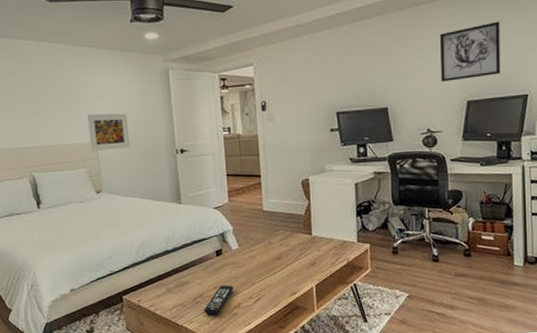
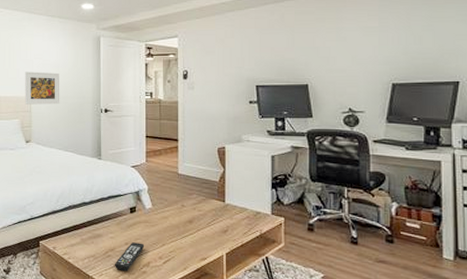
wall art: present [440,21,501,82] -> none [365,8,429,63]

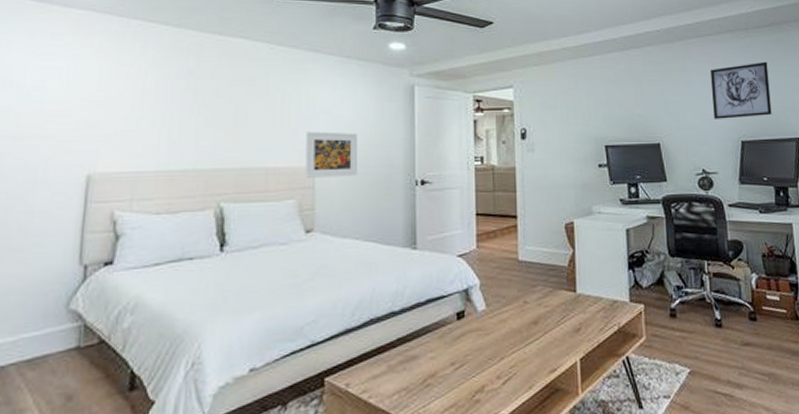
remote control: present [114,242,145,272] -> none [435,360,477,405]
wall art: none [365,8,429,63] -> present [711,61,772,119]

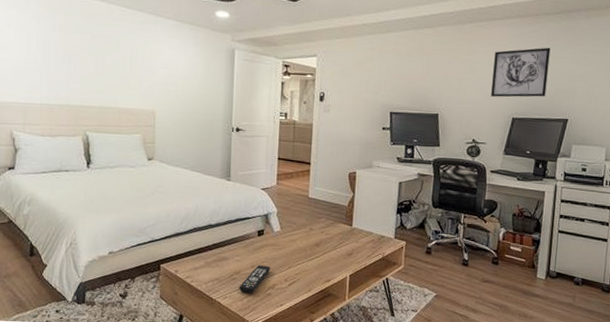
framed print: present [305,131,358,178] -> none [148,82,188,121]
remote control: none [435,360,477,405] -> present [239,265,271,294]

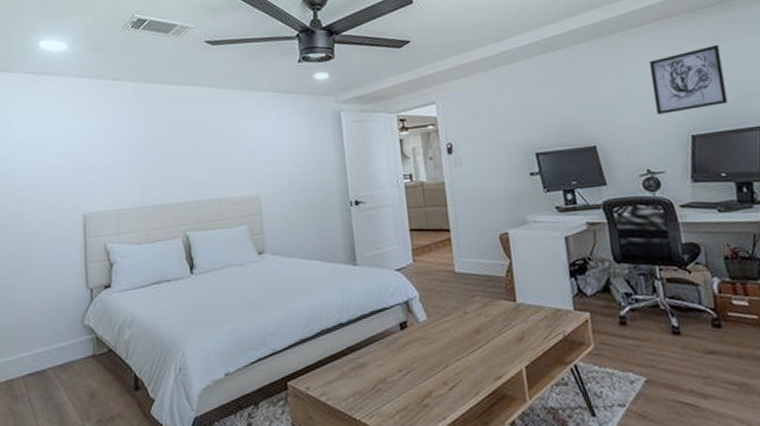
remote control: present [239,265,271,294] -> none [387,367,424,408]

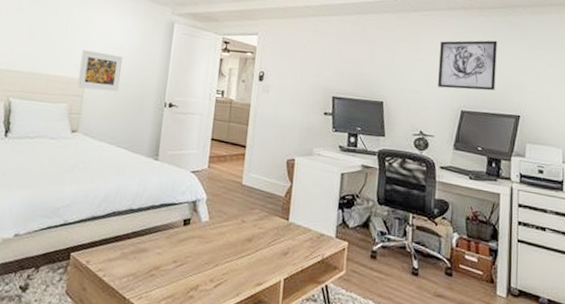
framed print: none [249,161,298,206] -> present [77,50,123,92]

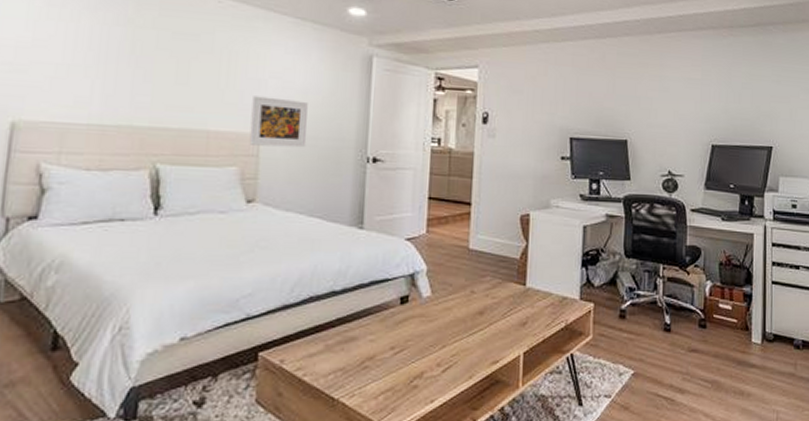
wall art: present [438,40,497,91] -> none [686,63,748,121]

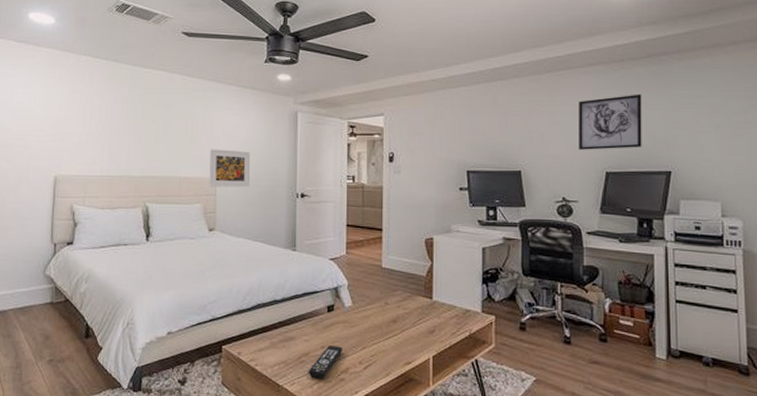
remote control: none [372,345,418,388] -> present [308,345,343,379]
wall art: none [686,63,748,121] -> present [579,94,642,150]

